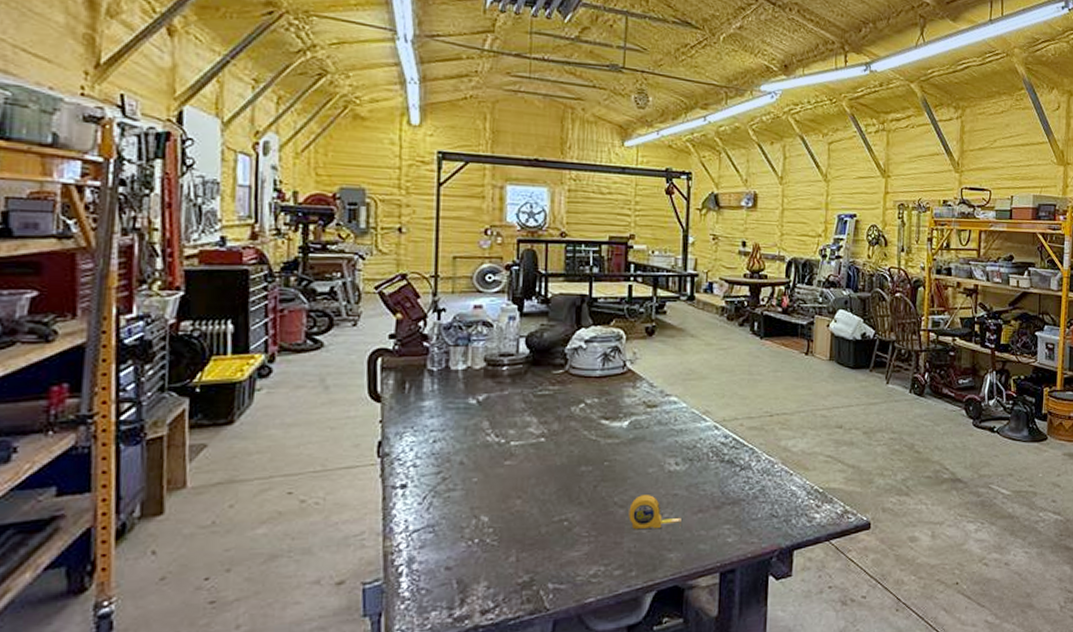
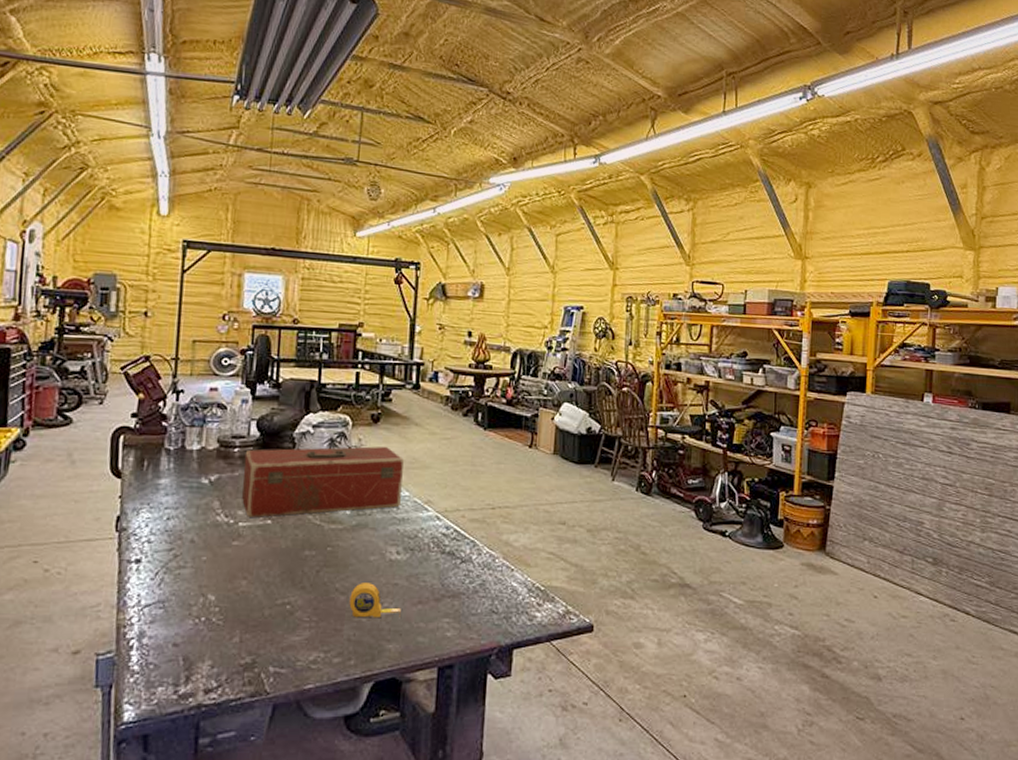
toolbox: none [512,358,680,437] -> present [241,446,404,518]

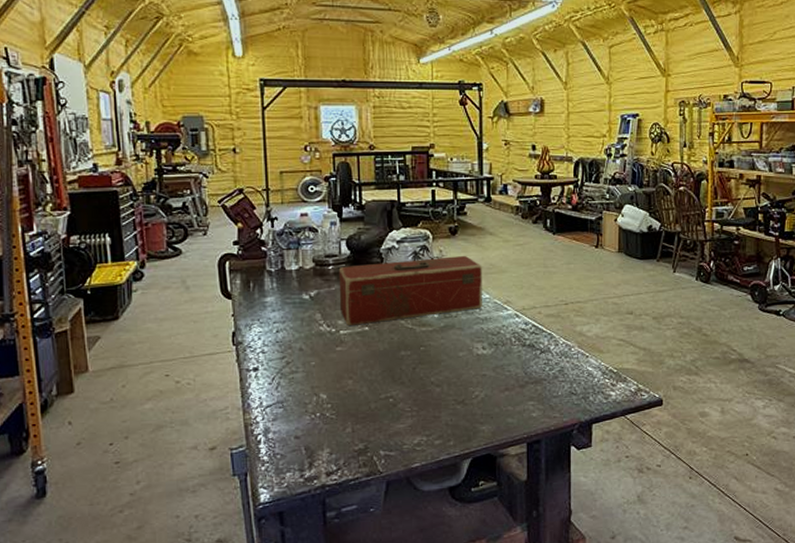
tape measure: present [349,583,401,618] -> none [444,375,490,406]

